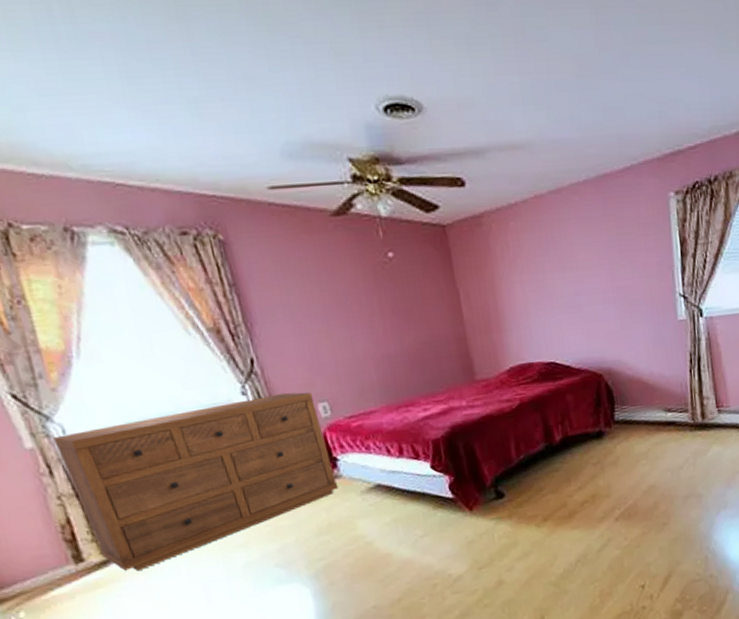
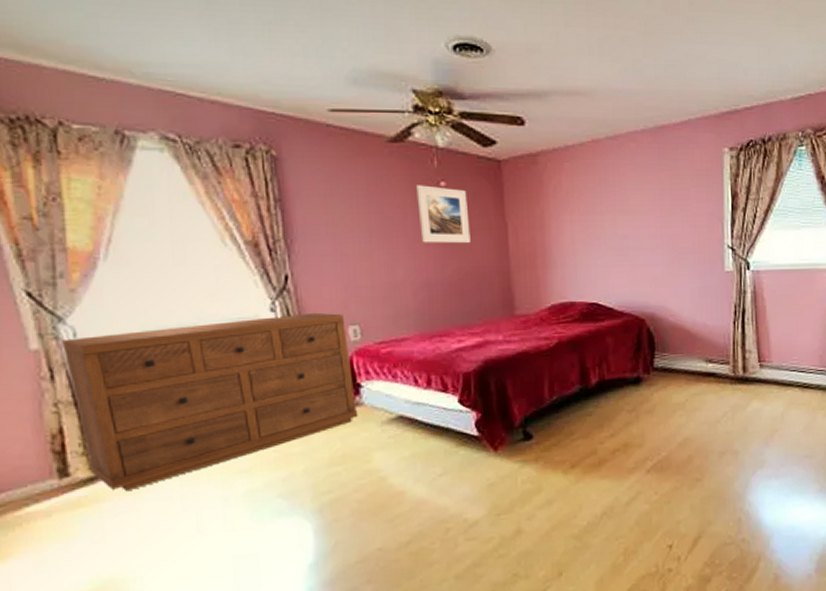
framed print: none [365,257,425,316] -> present [416,185,471,244]

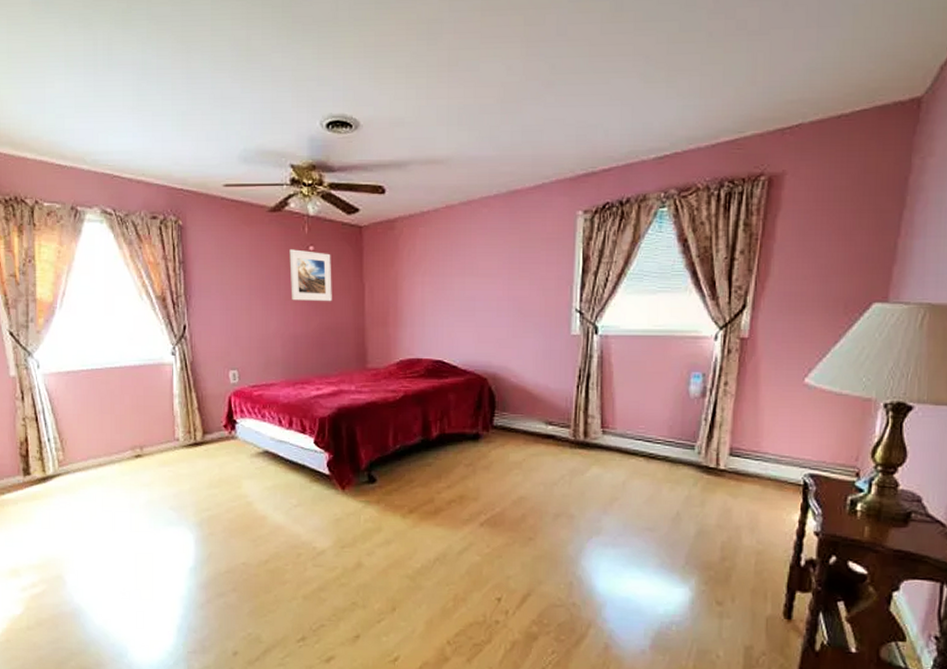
dresser: present [62,312,358,492] -> none [30,357,233,492]

